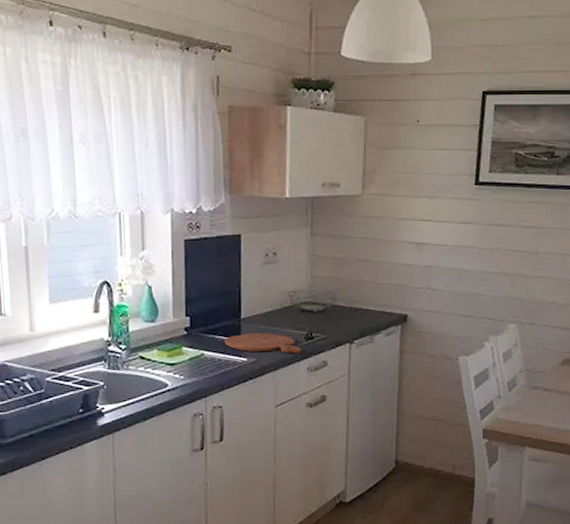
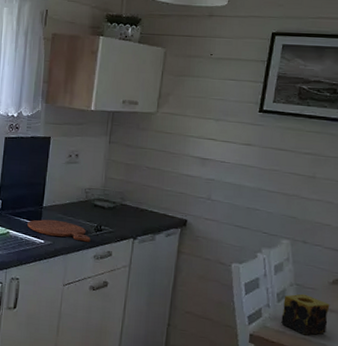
candle: none [514,379,561,422] -> present [281,294,330,336]

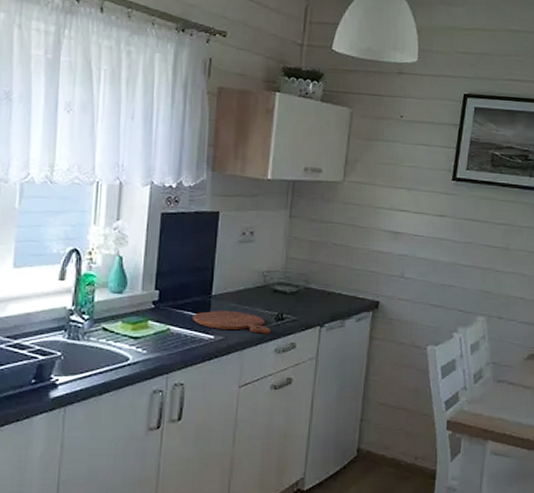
candle: present [281,294,330,336] -> none [478,372,525,416]

